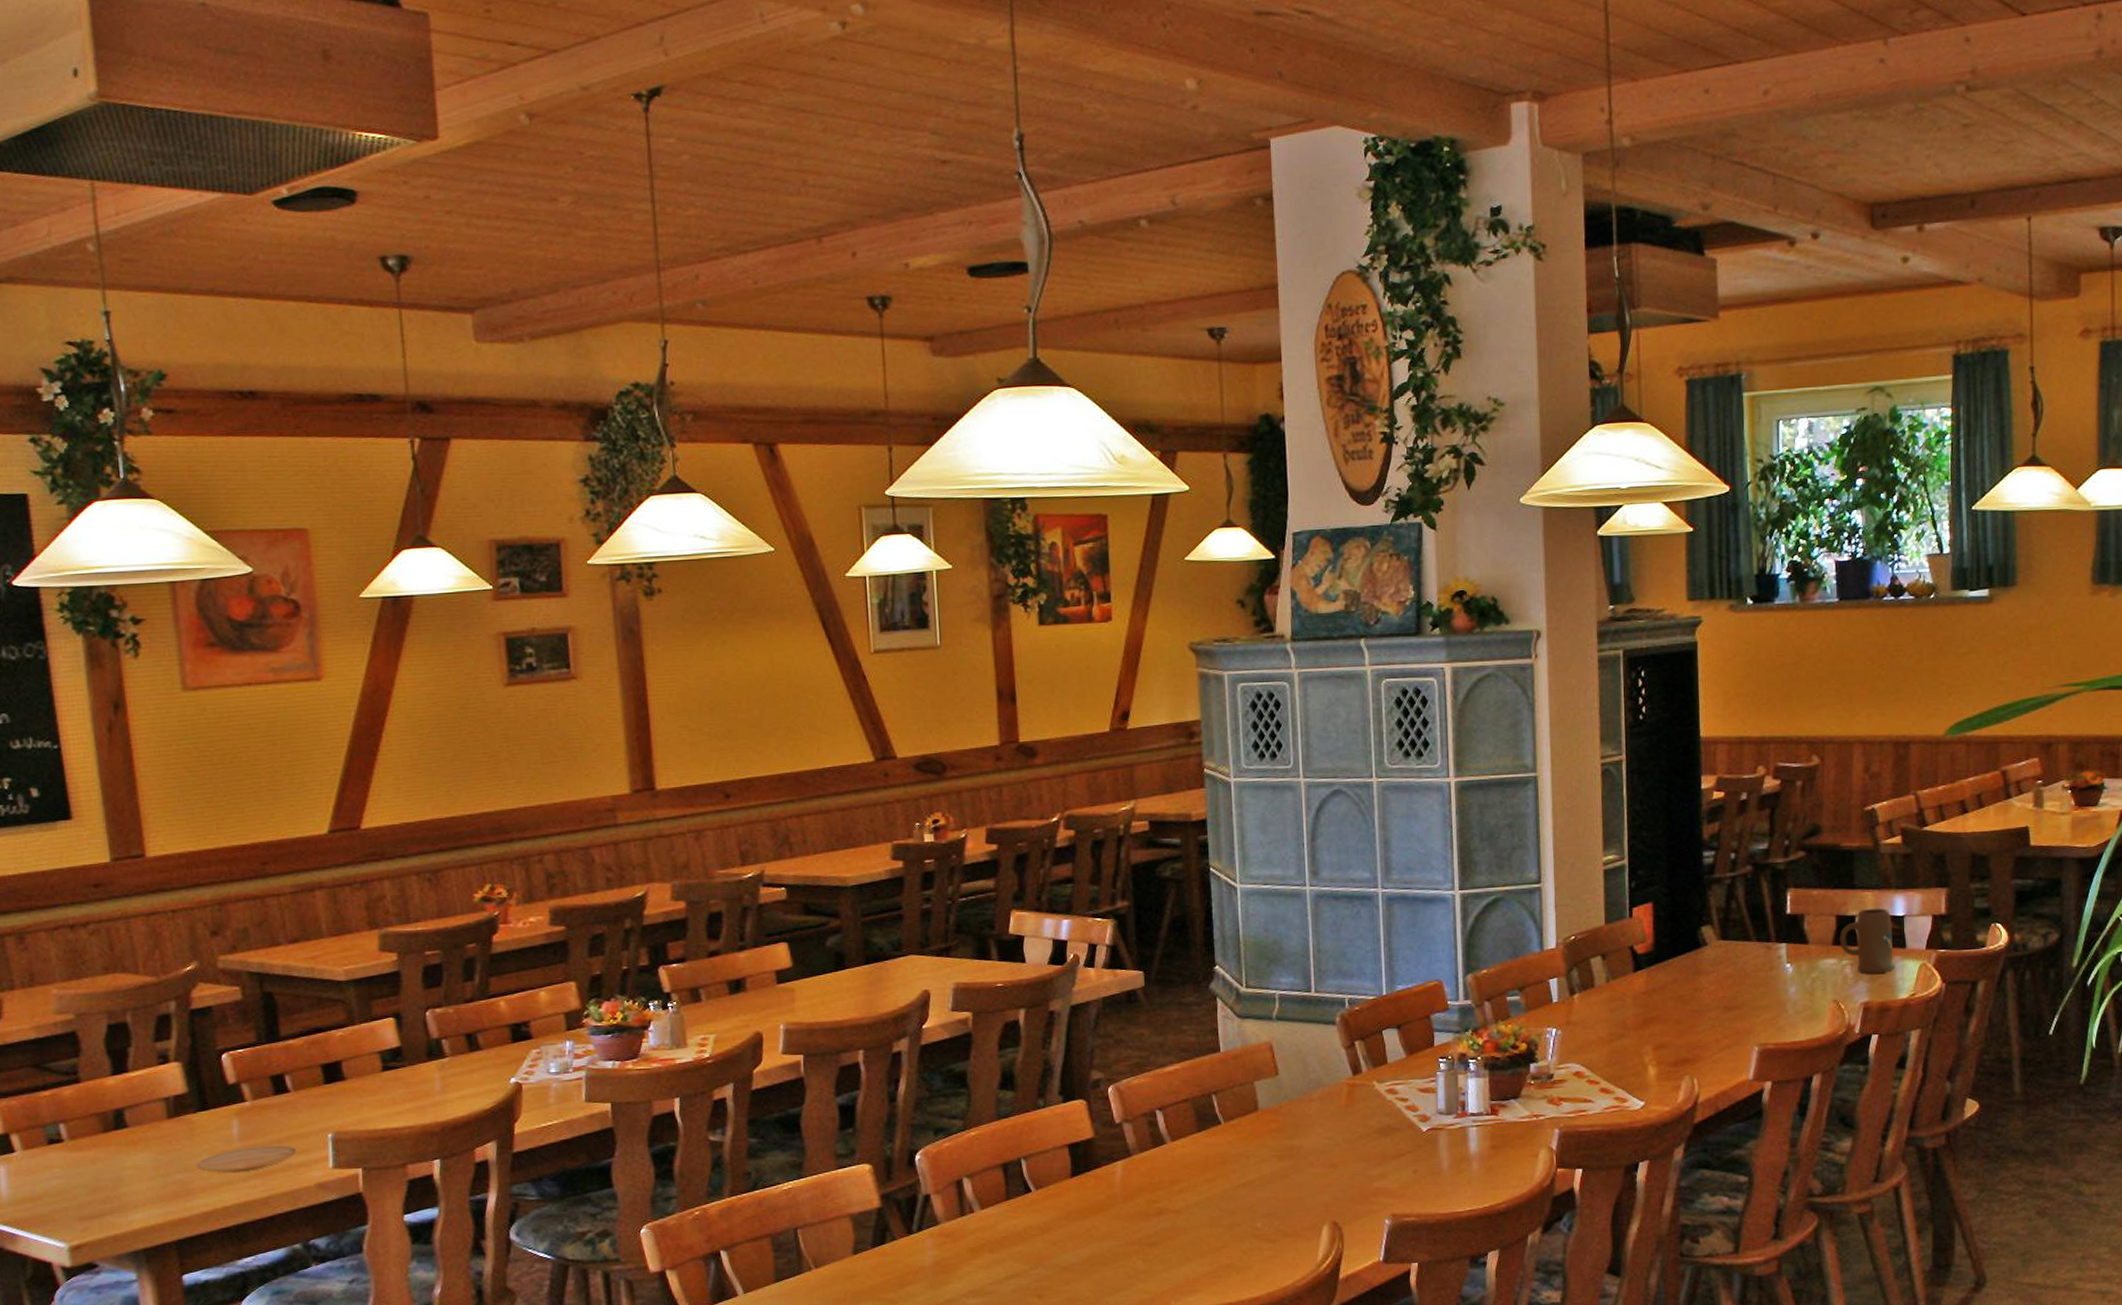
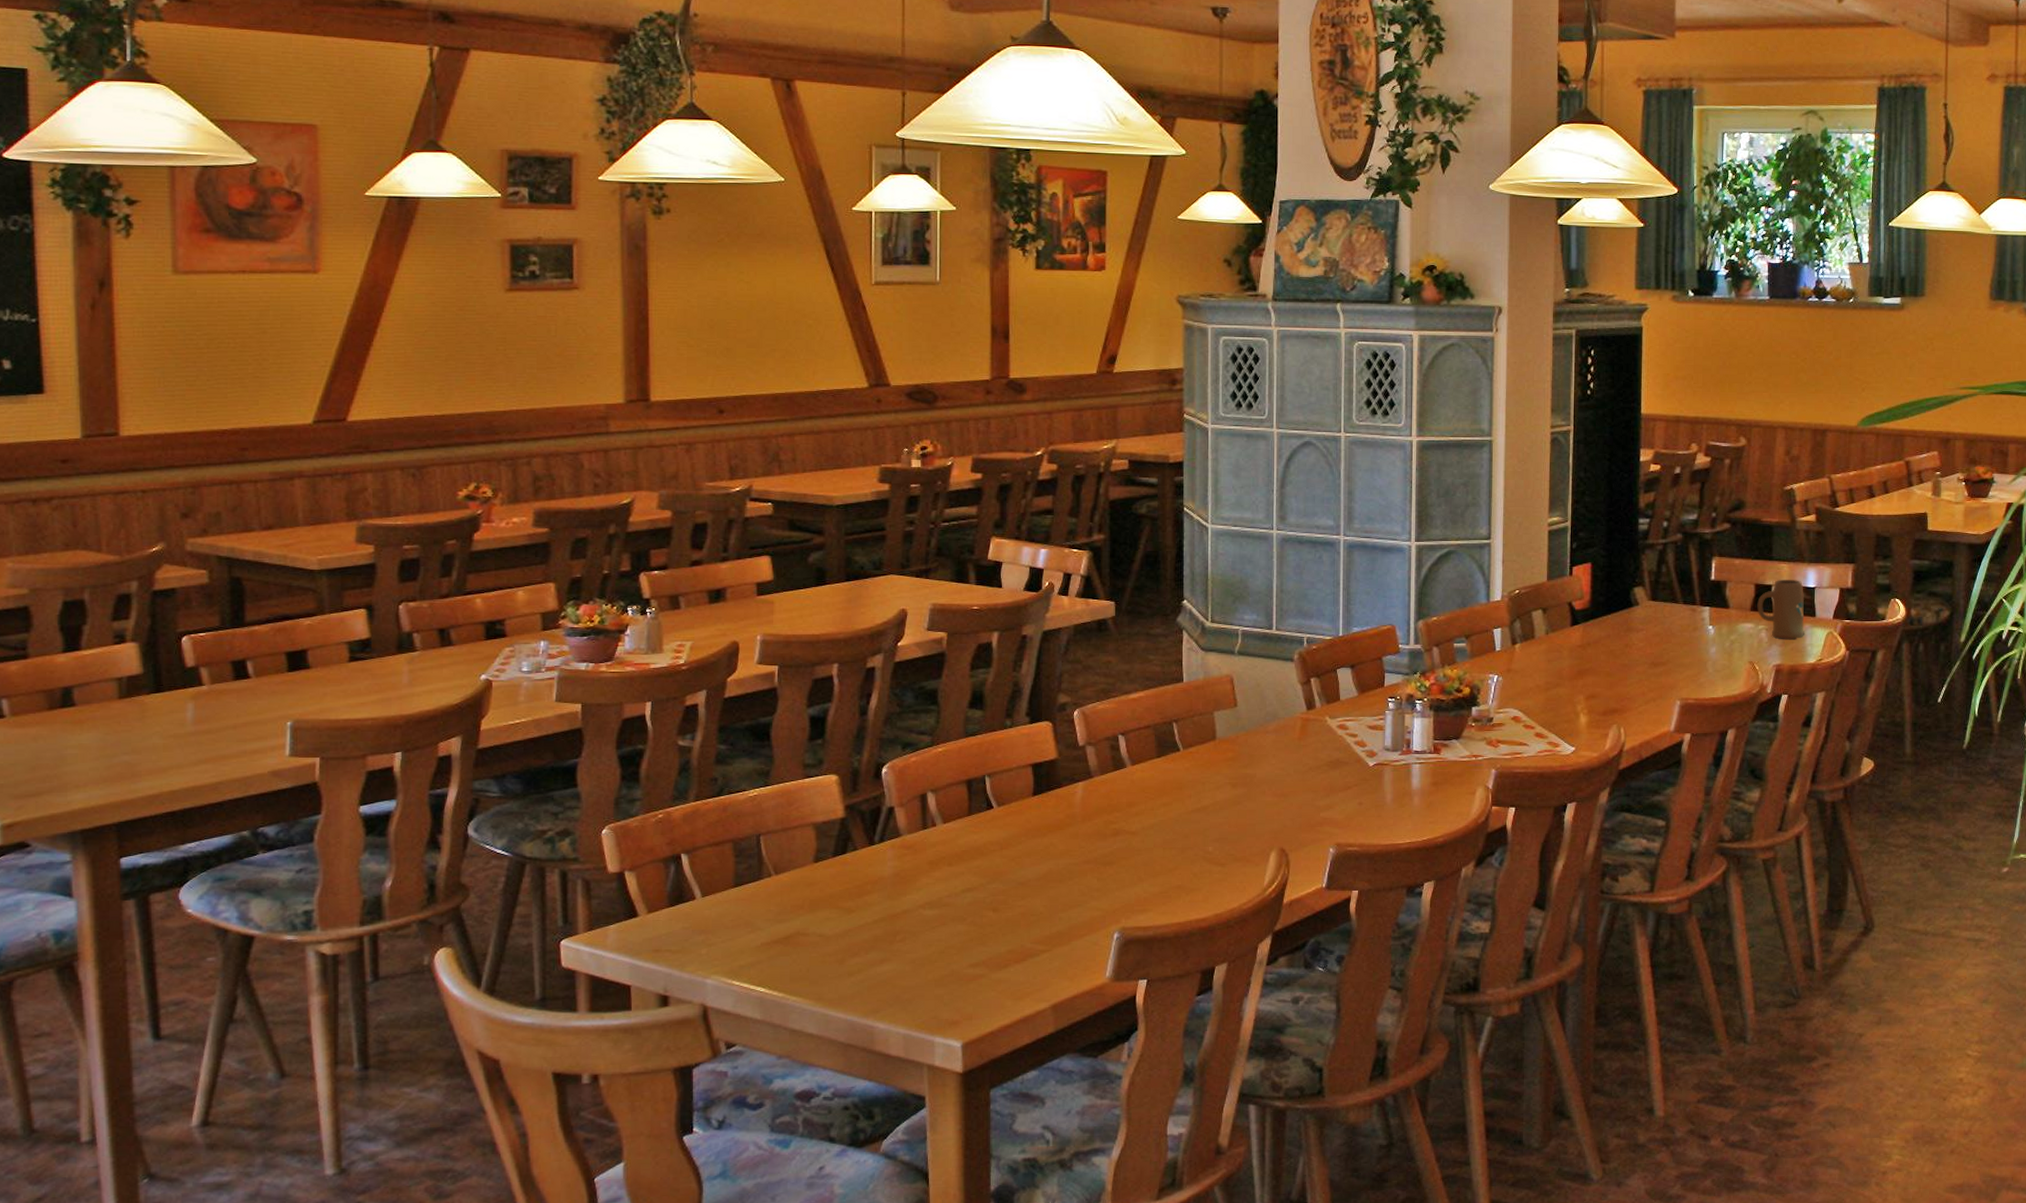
plate: present [196,1145,297,1173] -> none [144,730,253,756]

